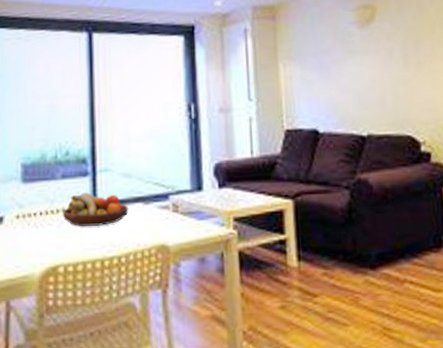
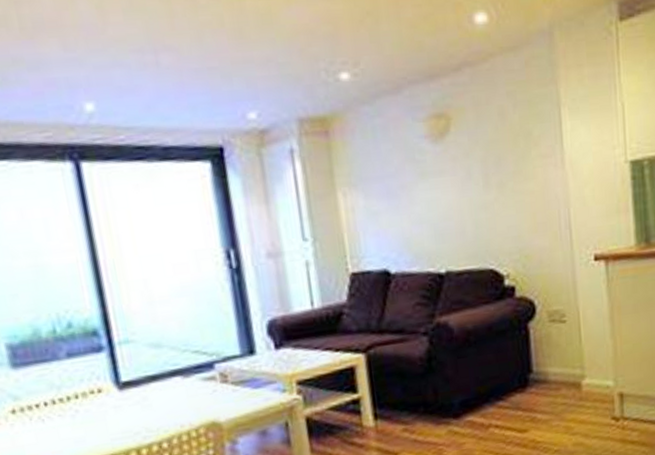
fruit bowl: present [62,193,129,226] -> none [75,371,164,414]

